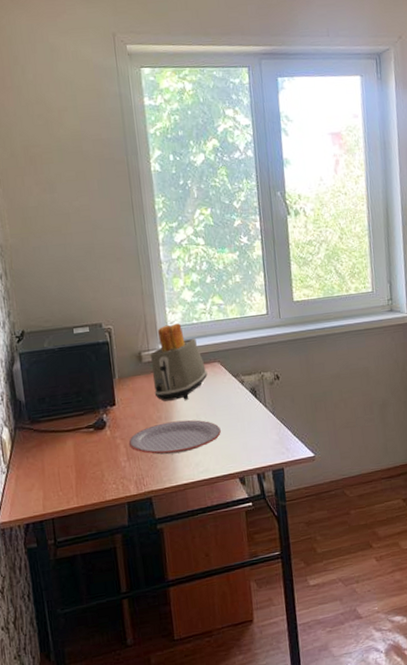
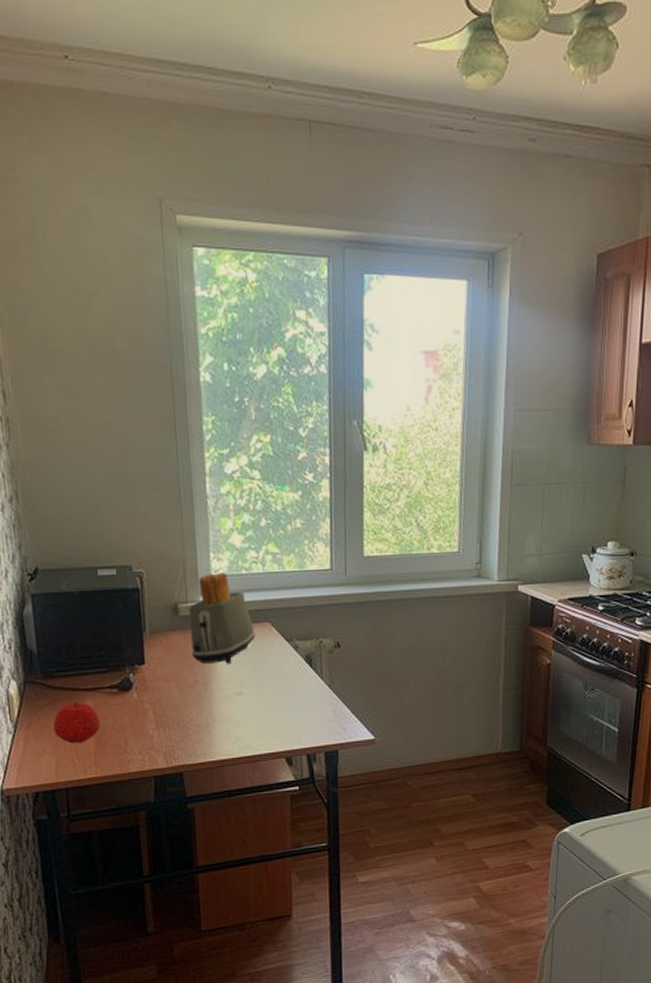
apple: none [40,441,80,479] -> present [53,701,101,744]
plate: present [128,419,221,455] -> none [158,687,268,726]

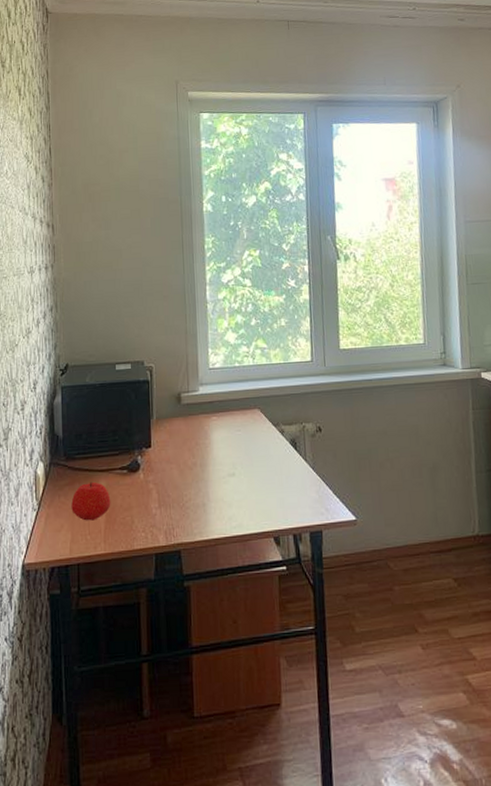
toaster: present [188,572,256,664] -> none [189,365,247,447]

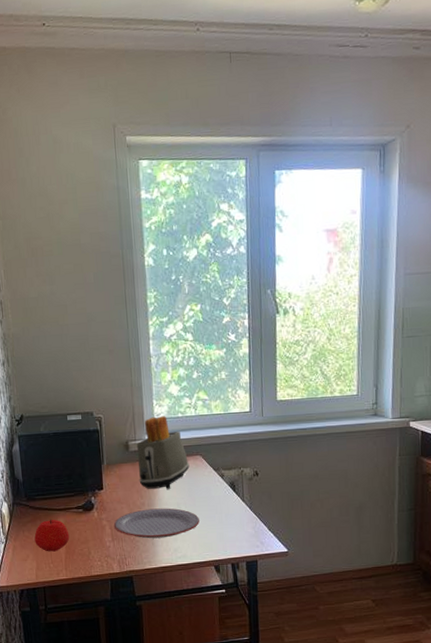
plate: none [161,468,257,505] -> present [113,508,199,539]
toaster: none [189,365,247,447] -> present [136,416,190,489]

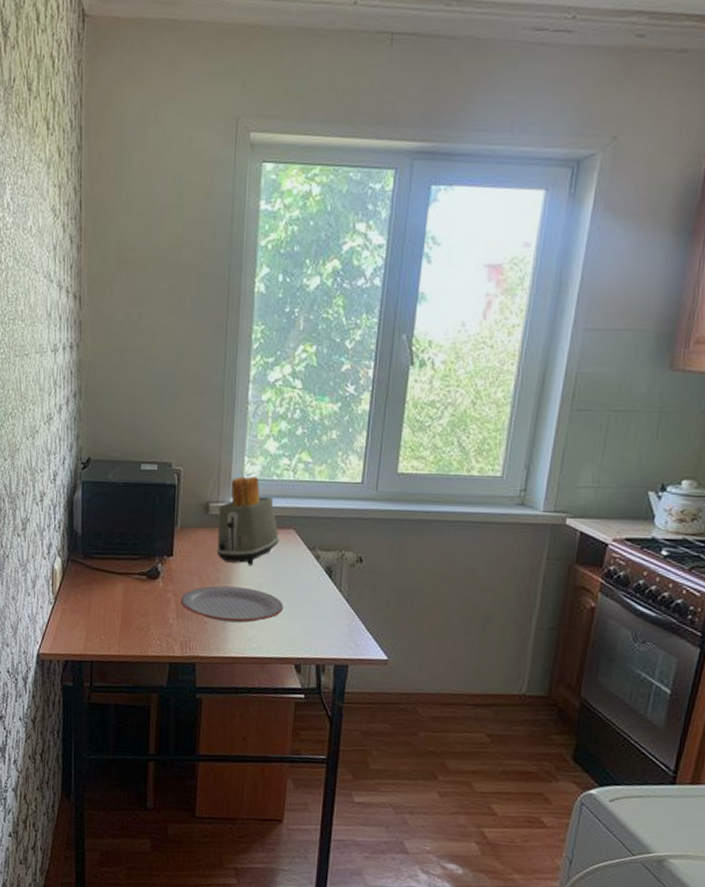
apple: present [34,519,70,552] -> none [87,583,128,622]

